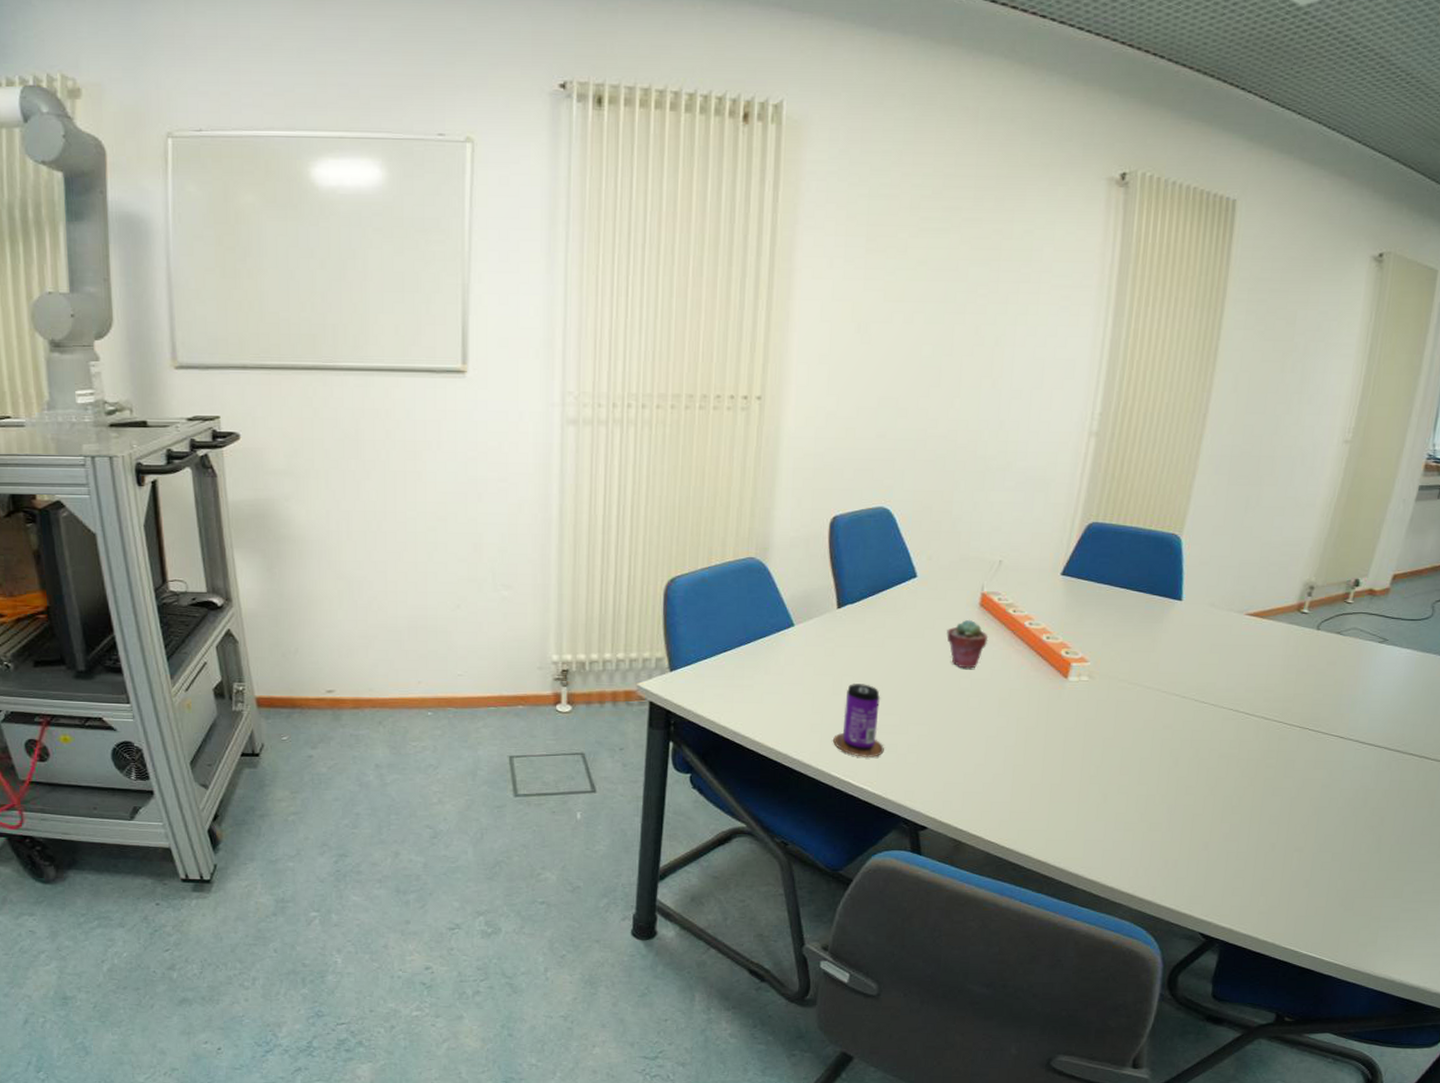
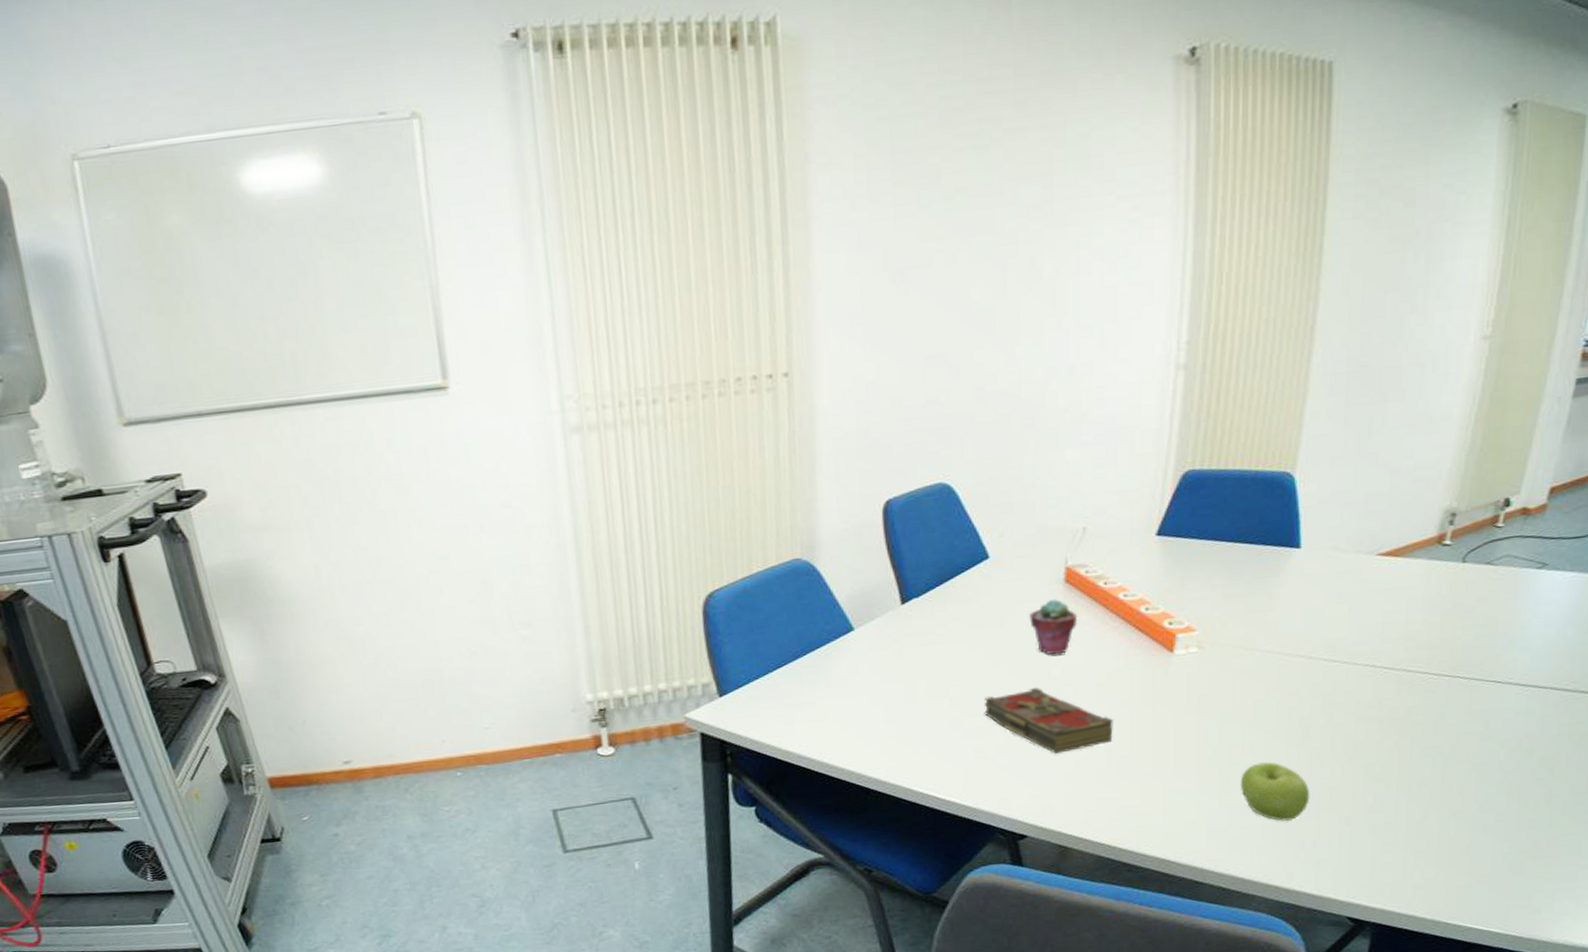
beverage can: present [833,684,884,757] -> none [911,685,970,767]
book: none [900,695,1011,757] -> present [984,687,1113,754]
apple: none [1115,785,1175,841] -> present [1240,762,1310,822]

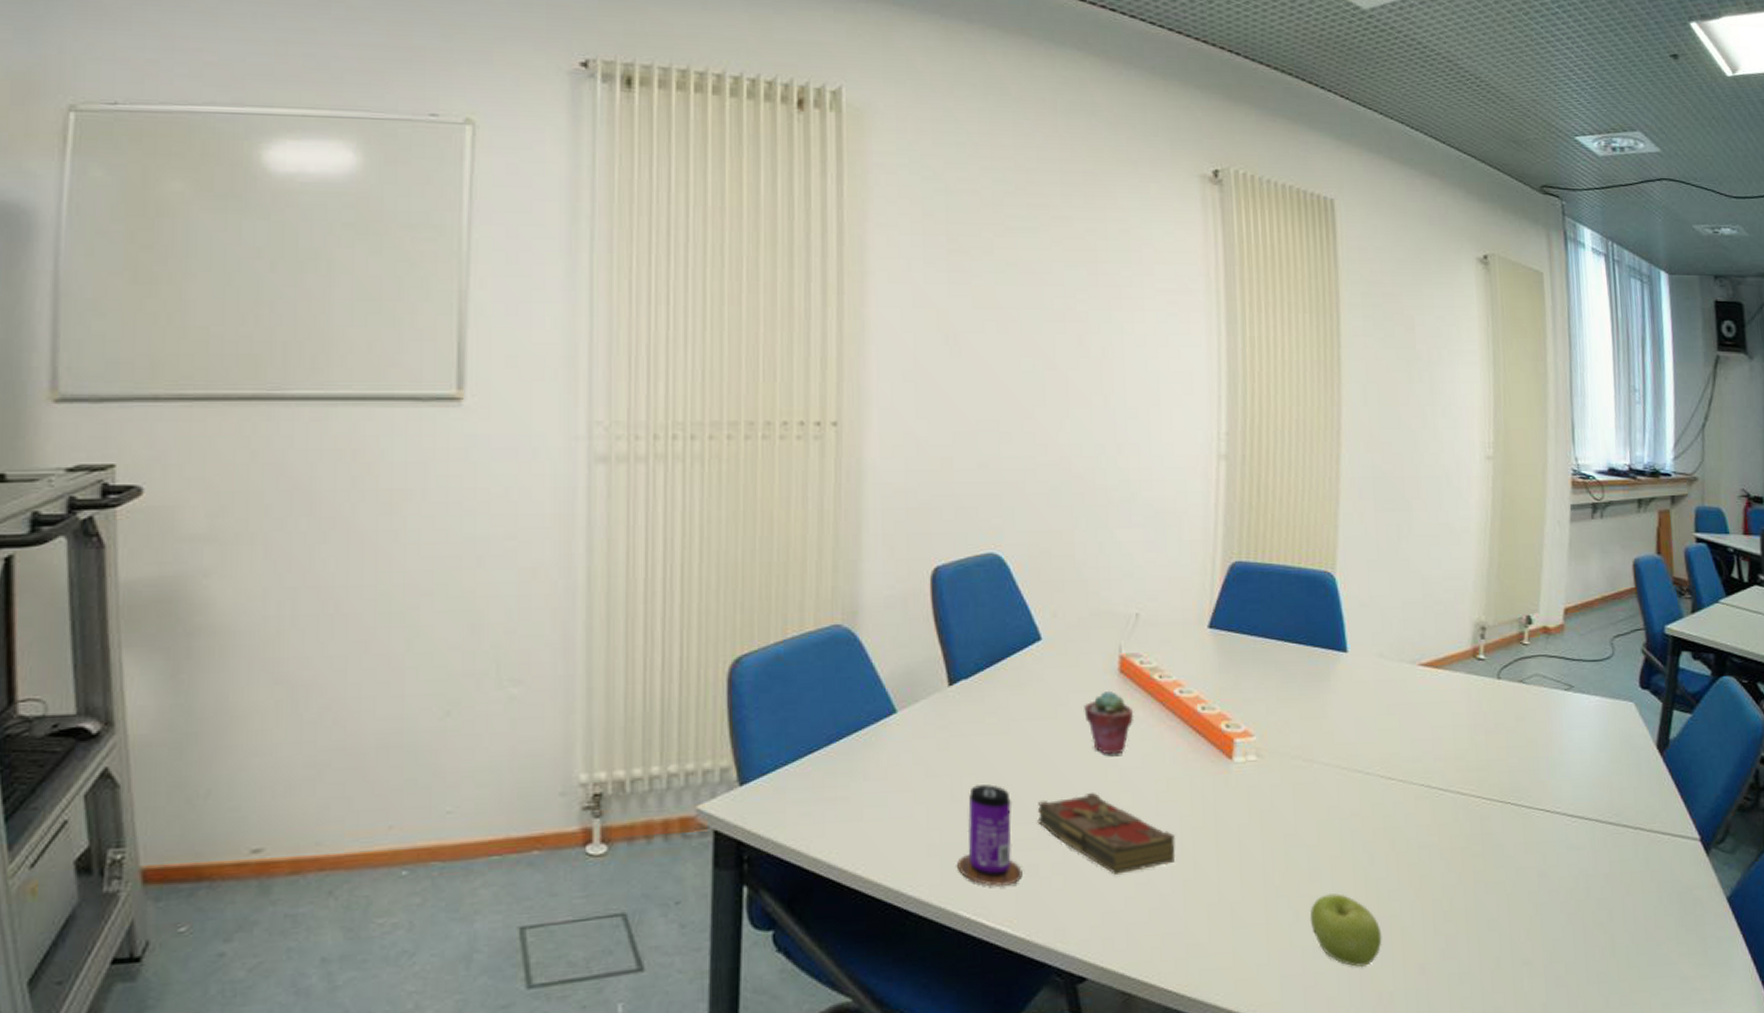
beverage can: none [911,685,970,767] -> present [957,784,1023,887]

